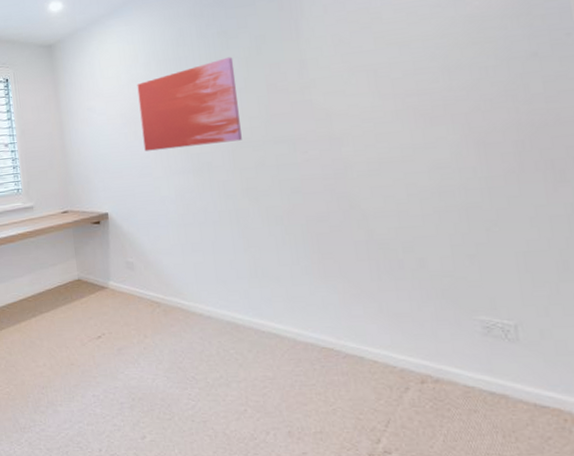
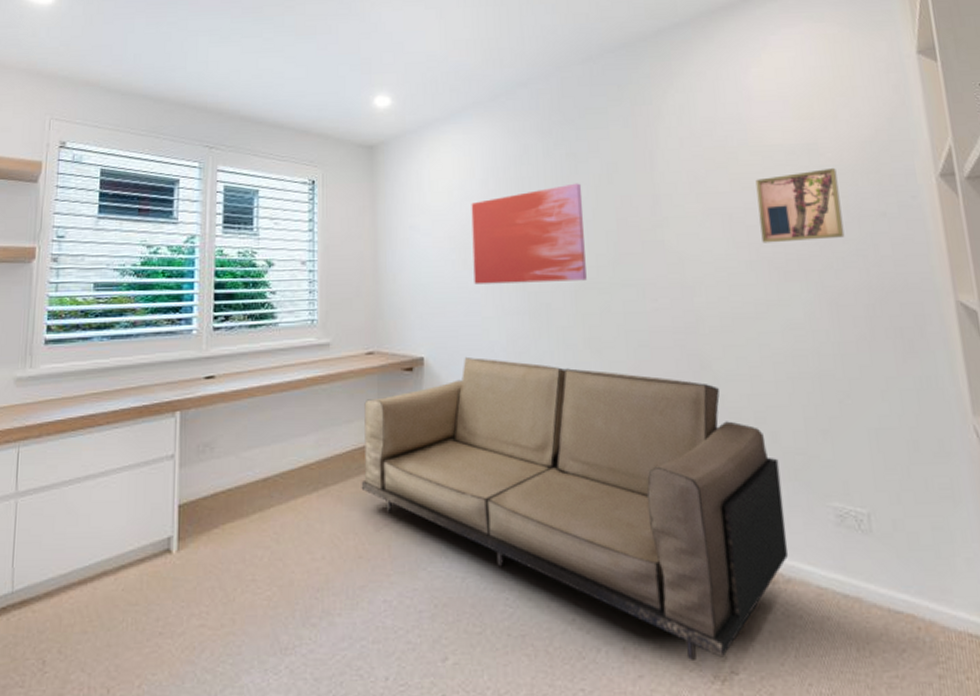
sofa: none [64,210,437,442] -> present [361,356,789,660]
wall art: none [400,15,493,94] -> present [755,167,845,243]

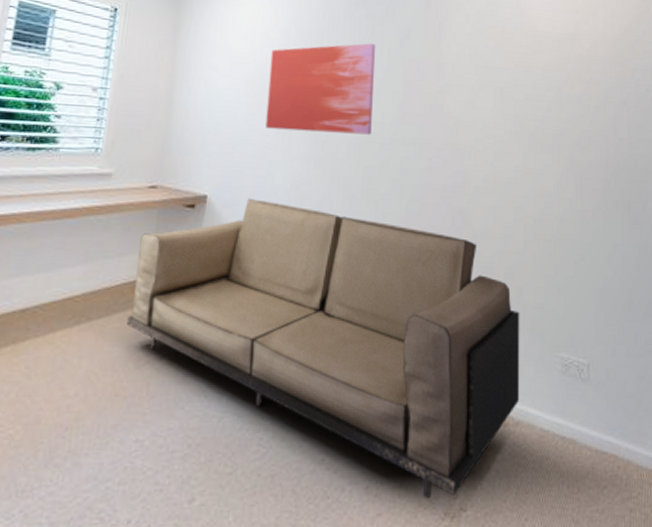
wall art: present [755,167,845,243] -> none [526,57,593,119]

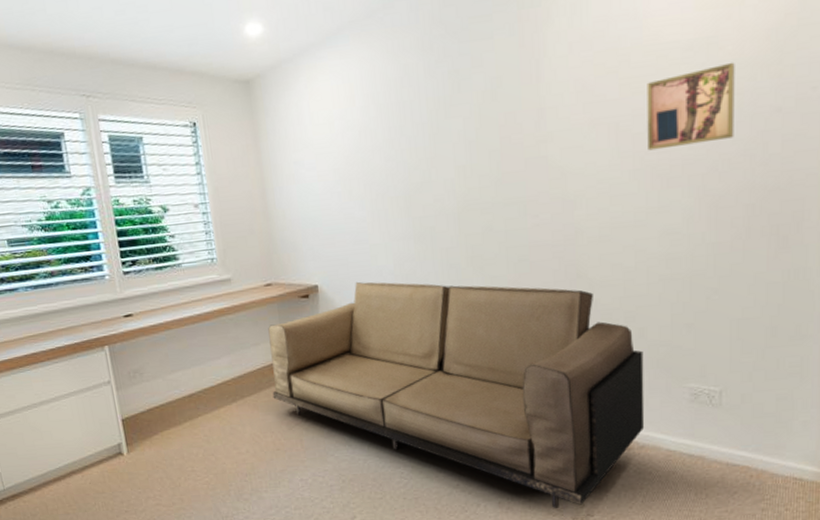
wall art: present [265,43,376,135] -> none [353,102,470,214]
wall art: none [526,57,593,119] -> present [647,62,735,151]

